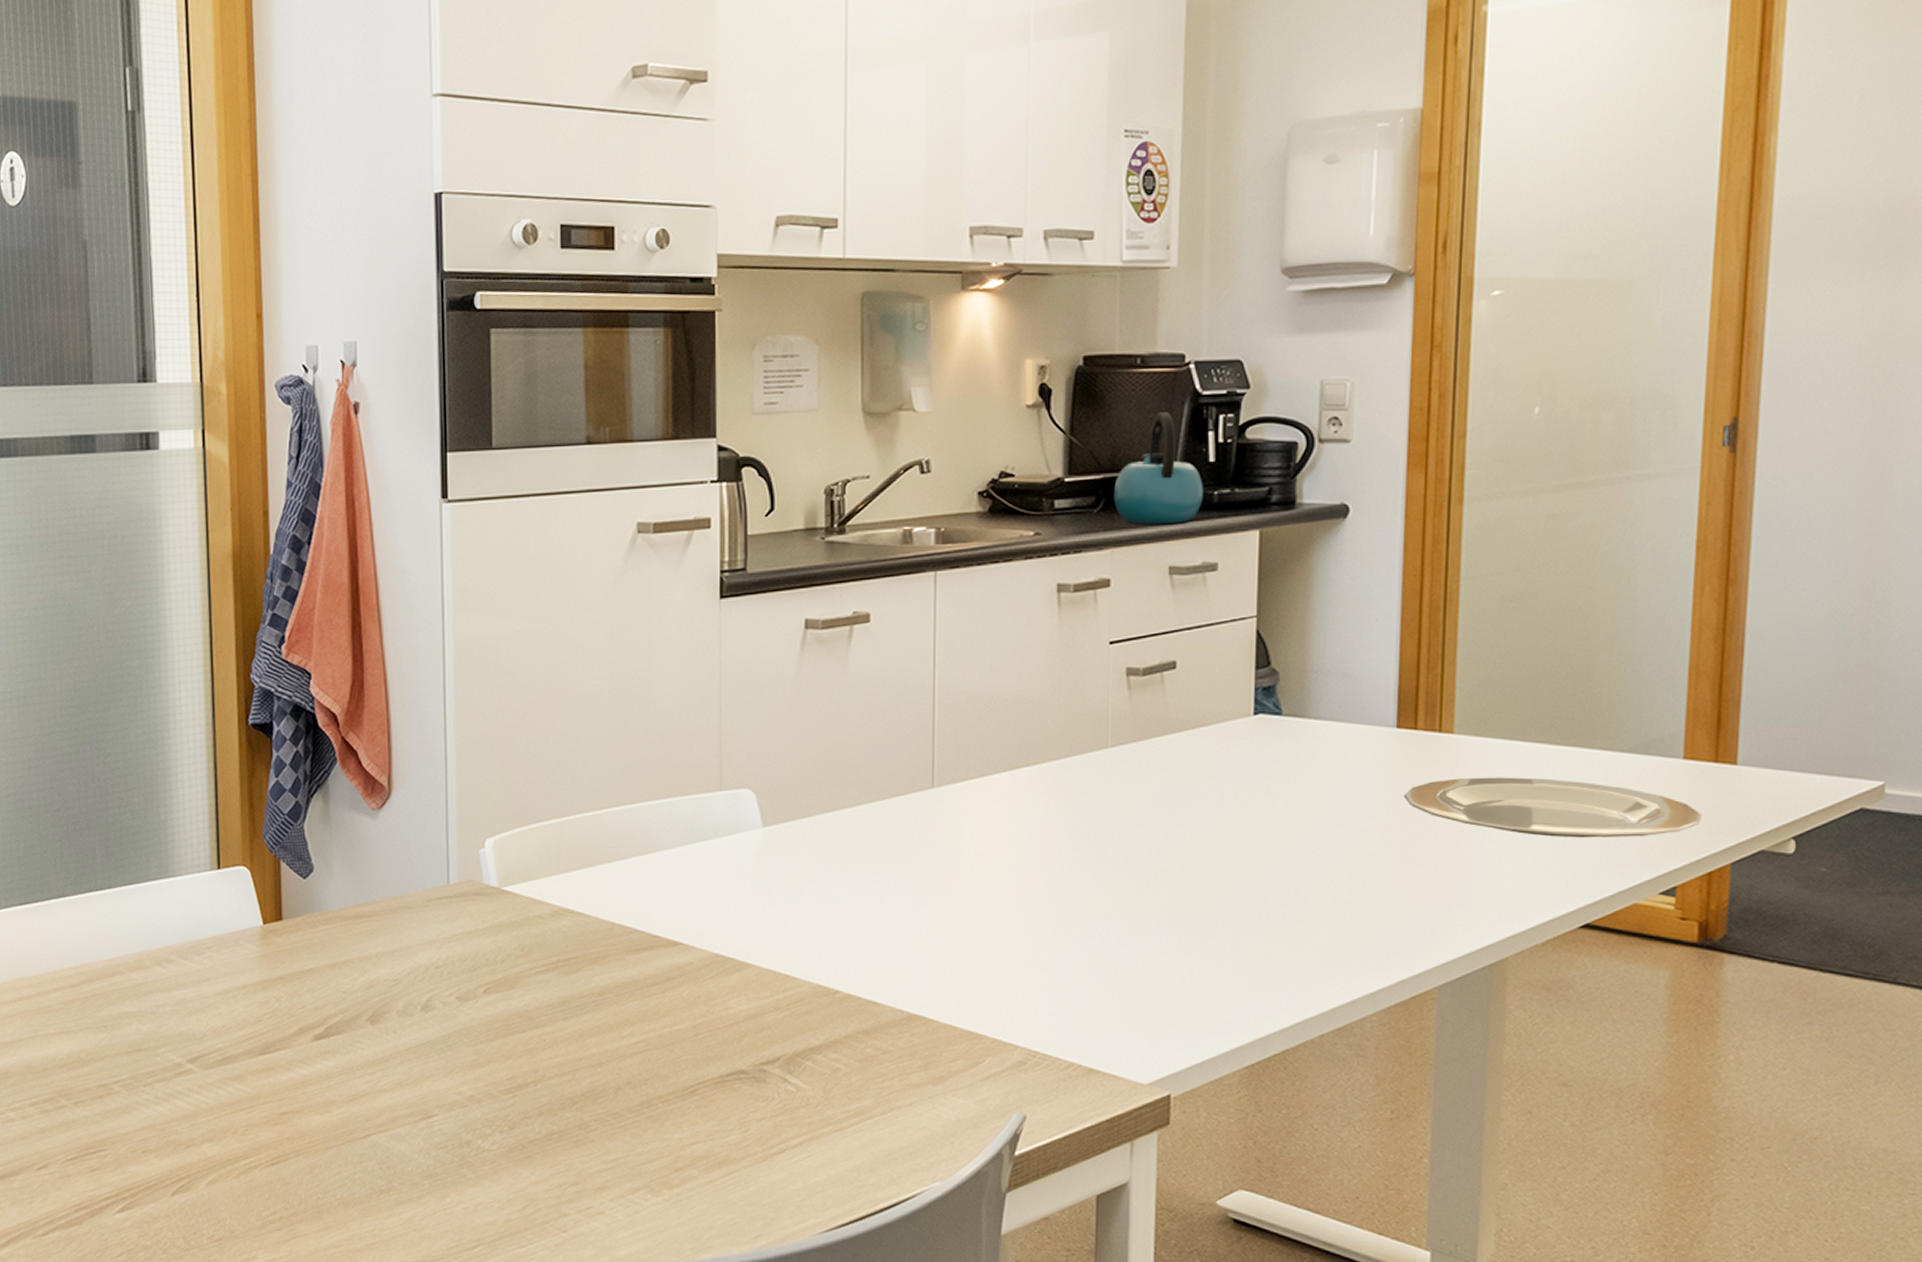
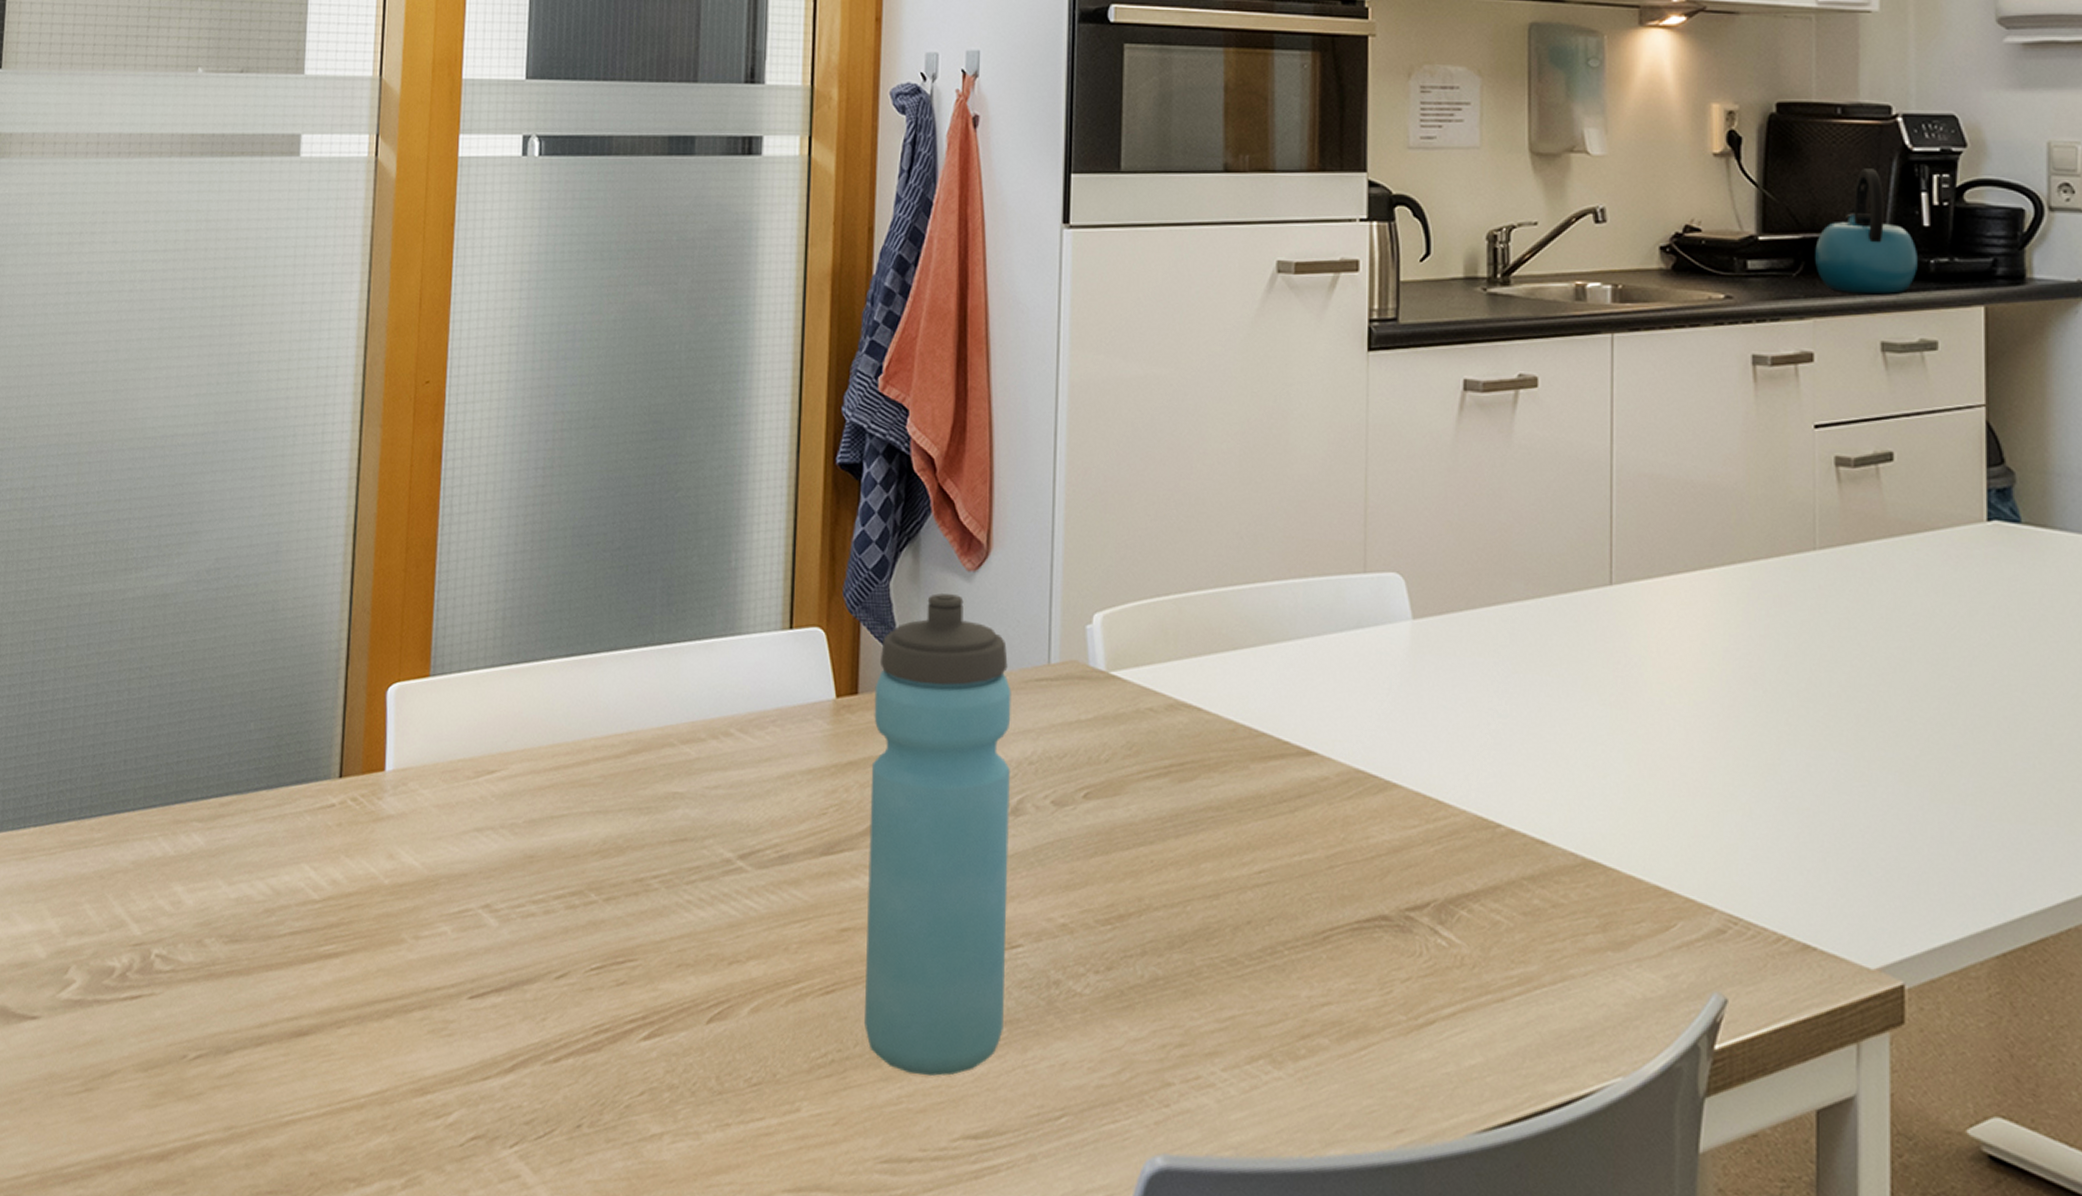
water bottle: none [296,831,425,1223] -> present [865,593,1012,1076]

